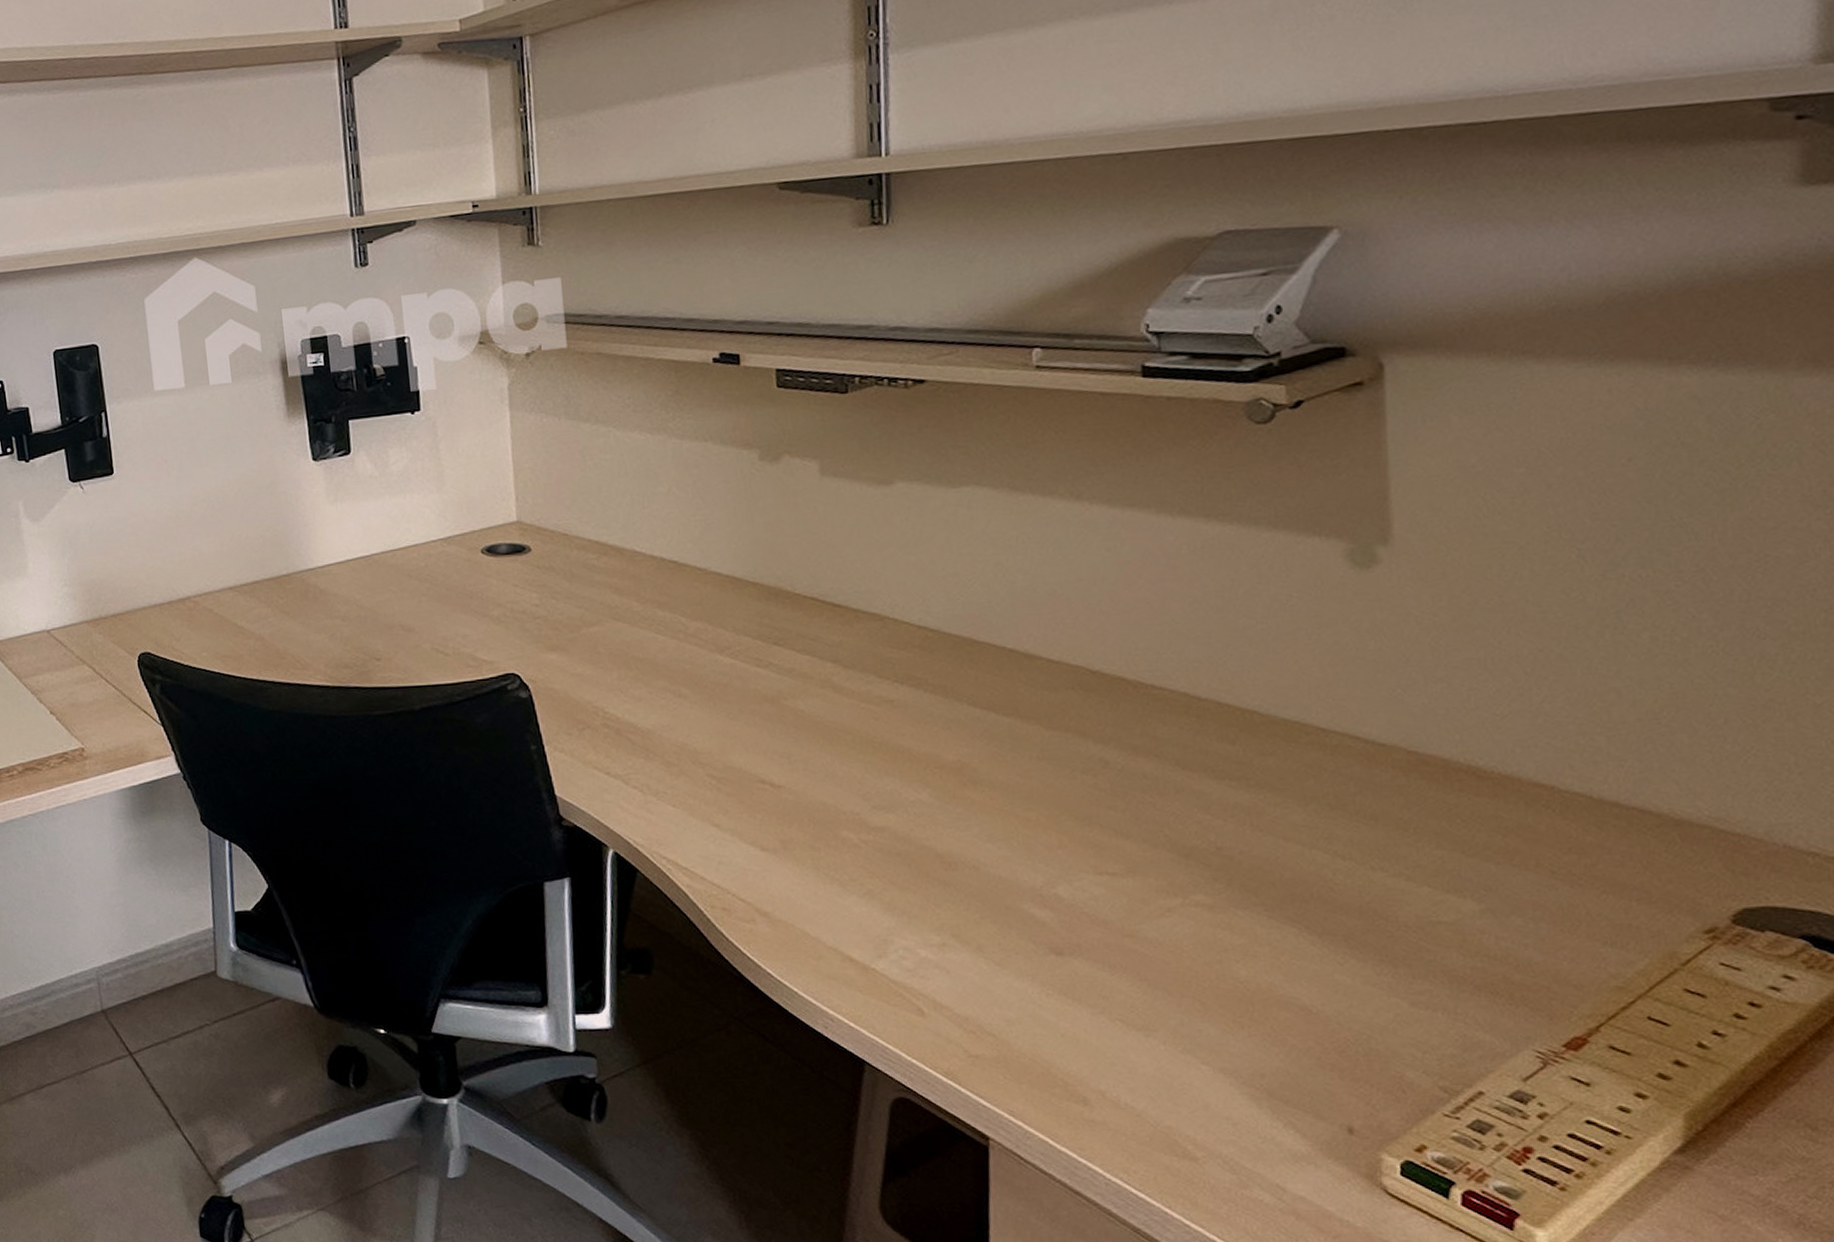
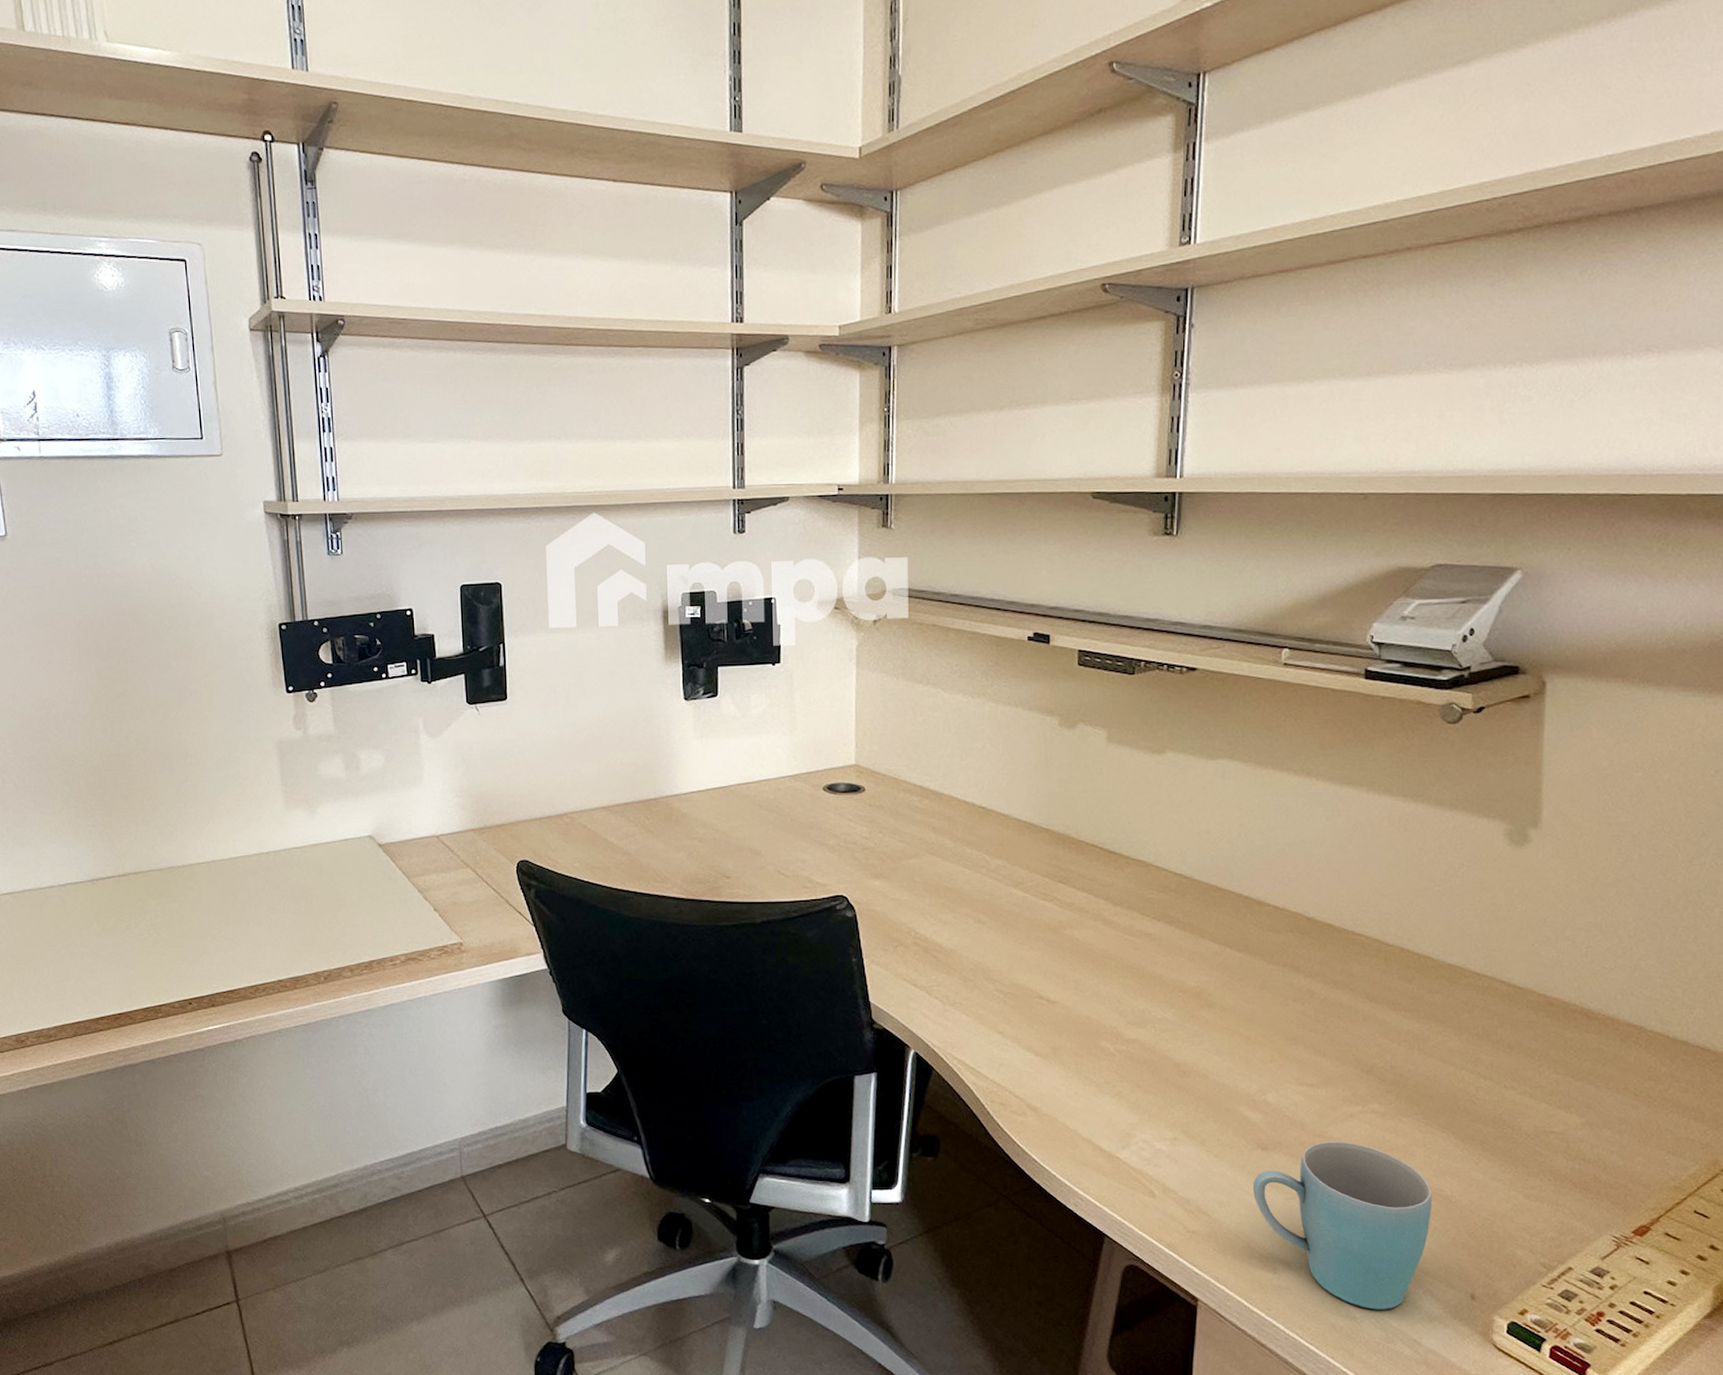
mug: none [1048,942,1286,1148] -> present [1252,1141,1432,1310]

